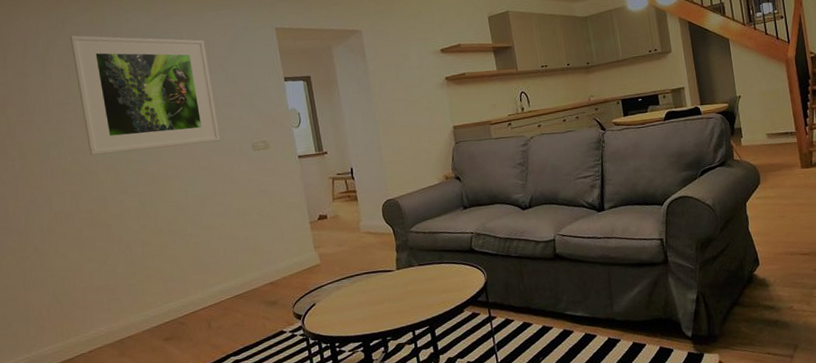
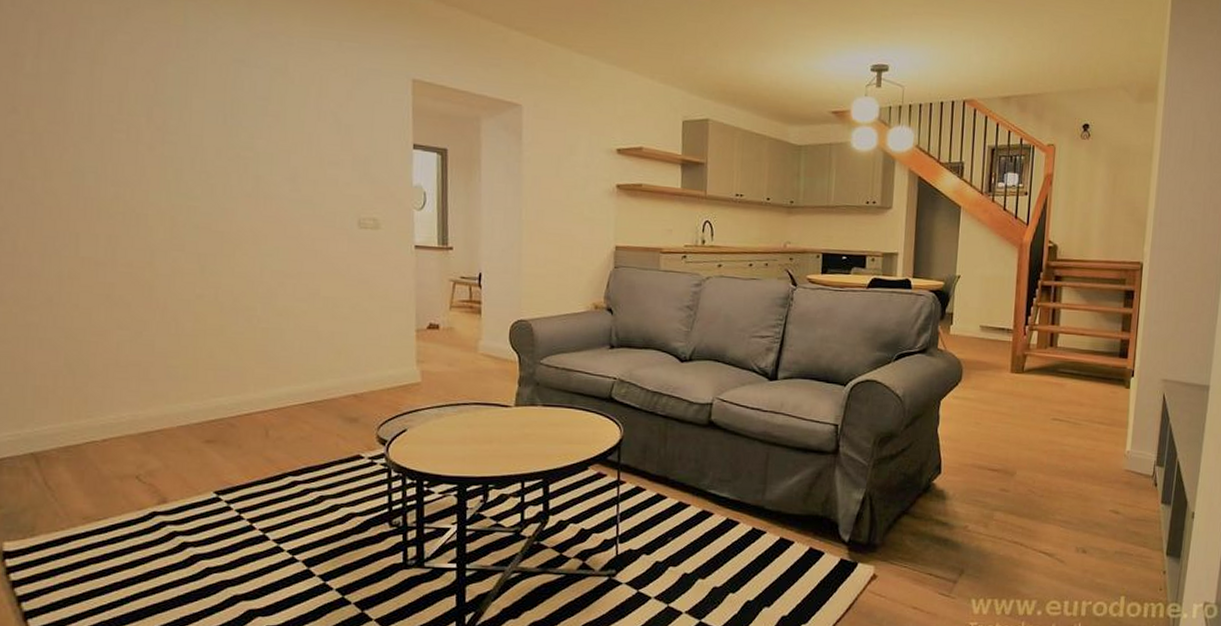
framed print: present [69,35,220,156] -> none [134,32,318,207]

